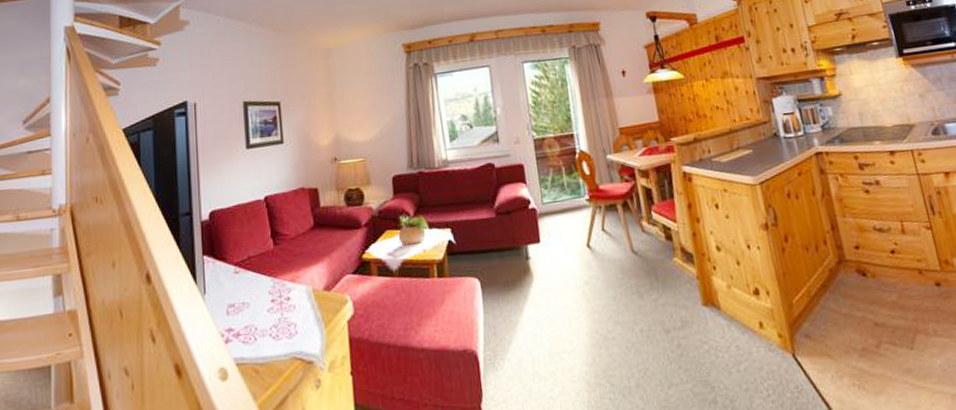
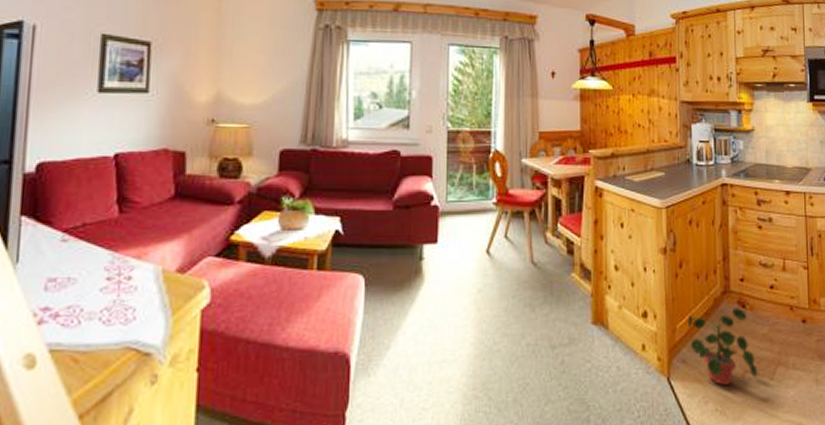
potted plant: none [803,276,895,358] -> present [687,308,758,385]

